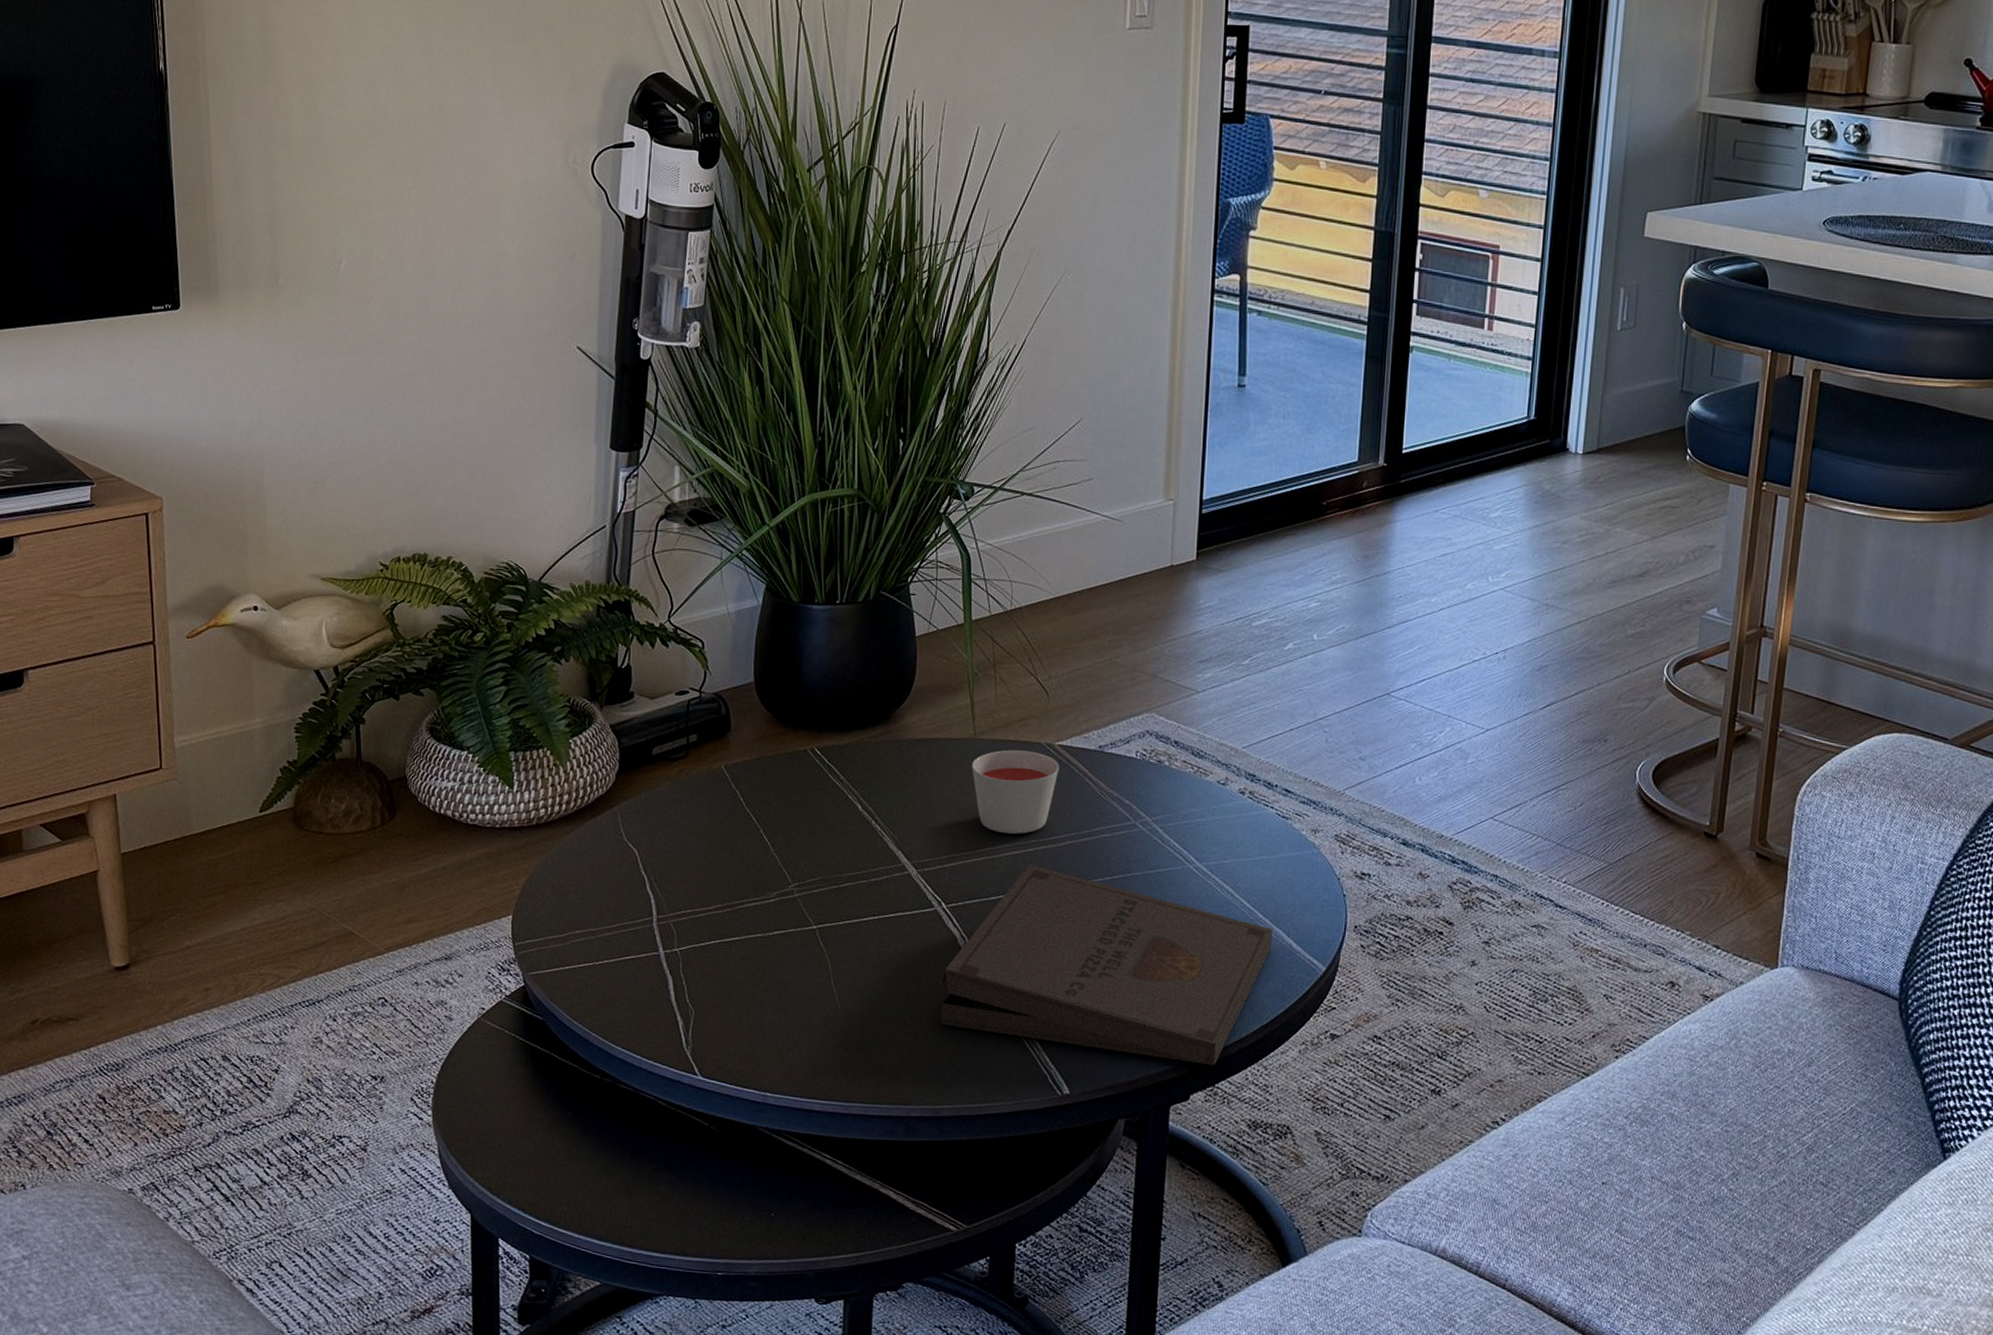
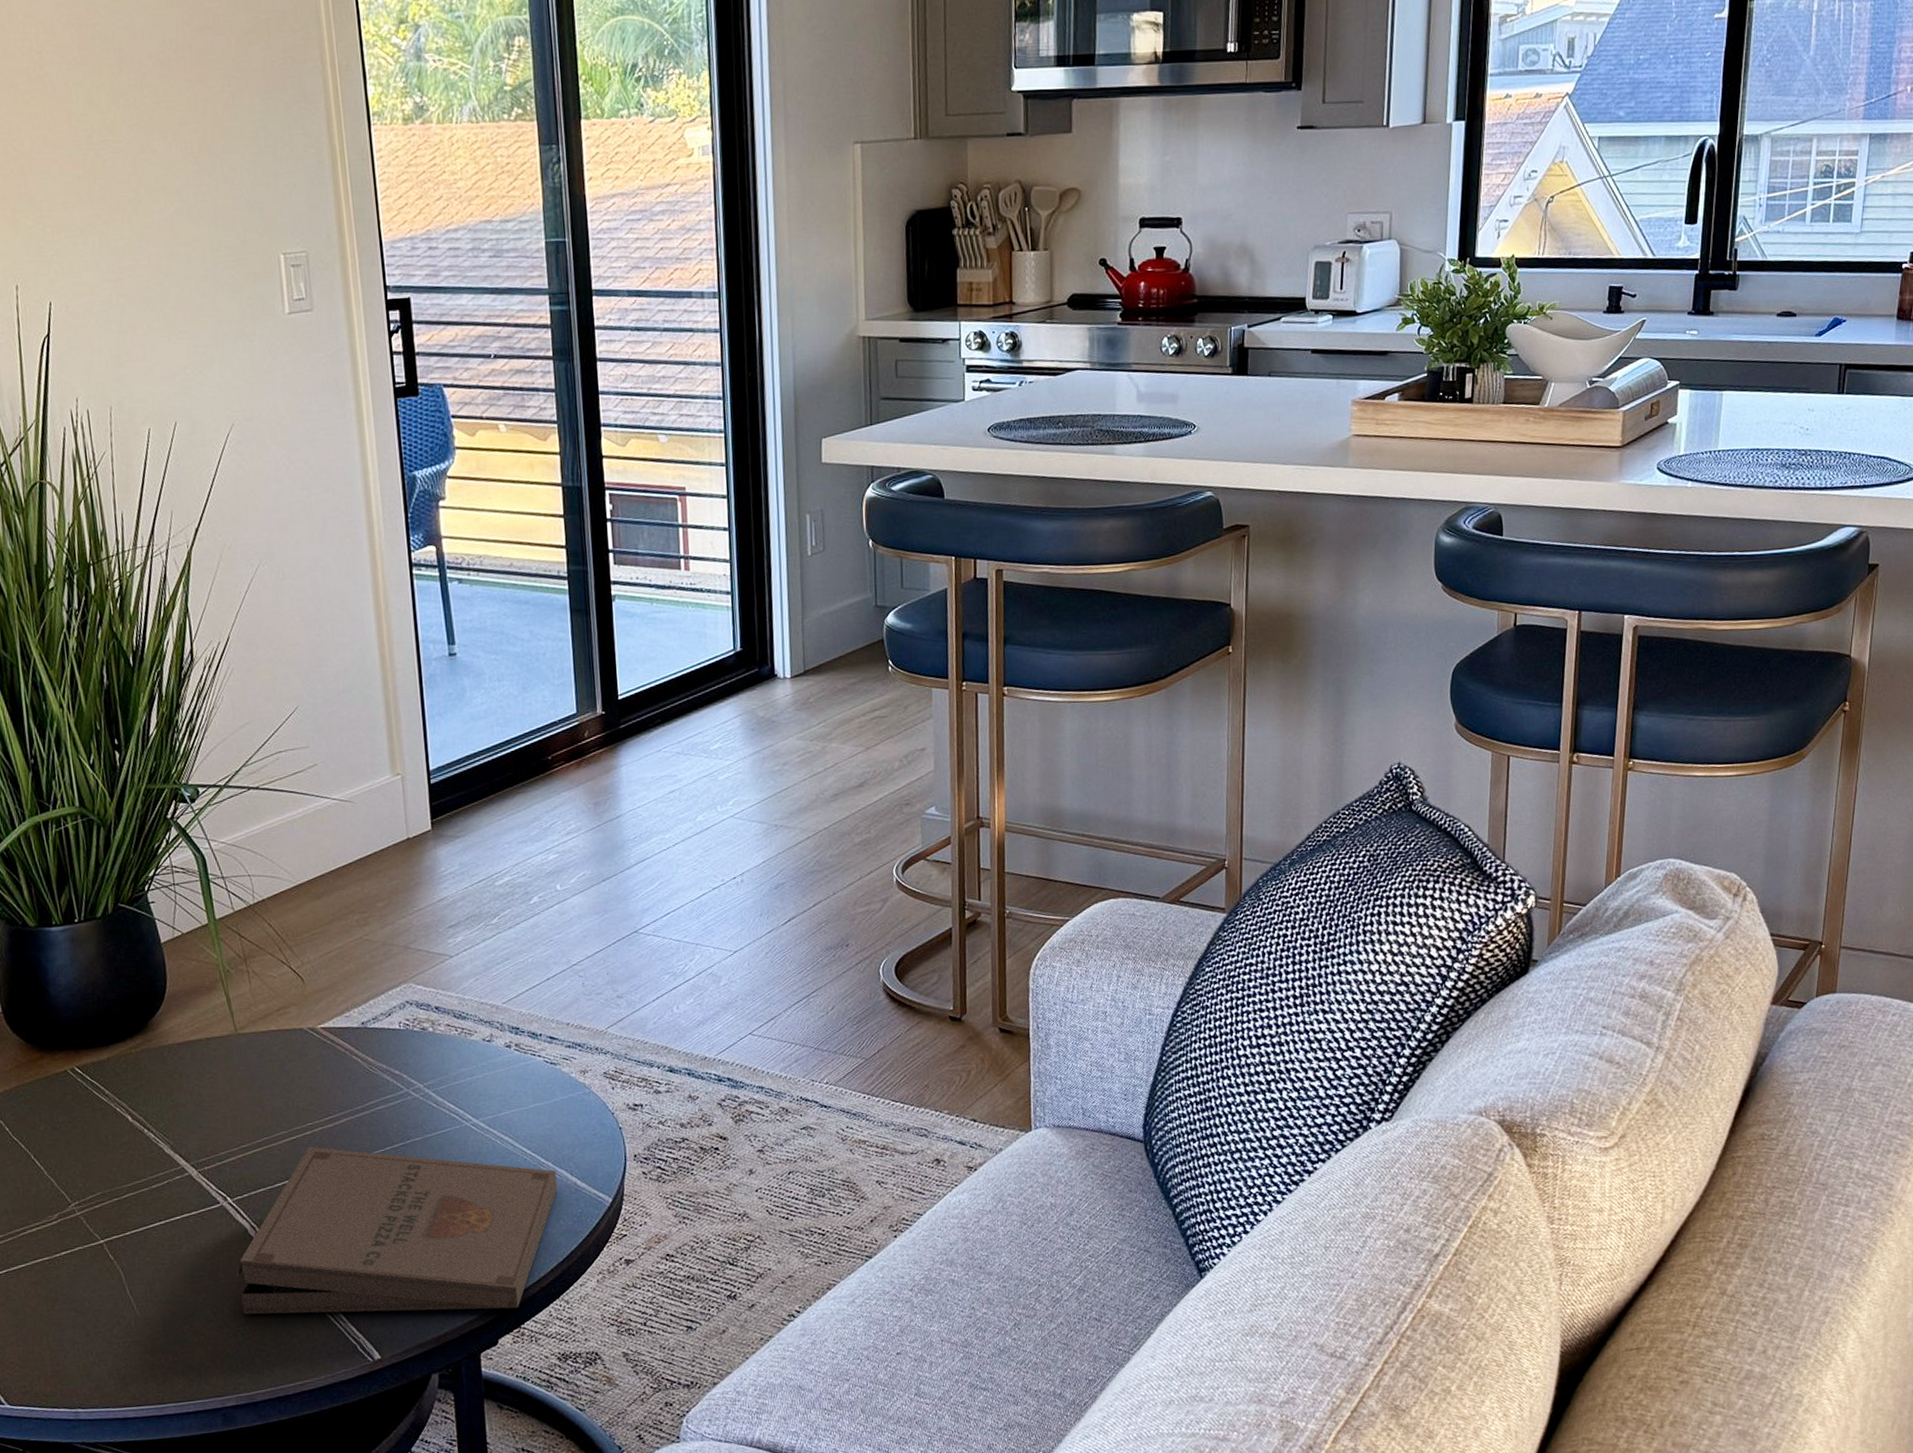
candle: present [972,750,1060,834] -> none [237,1037,326,1121]

